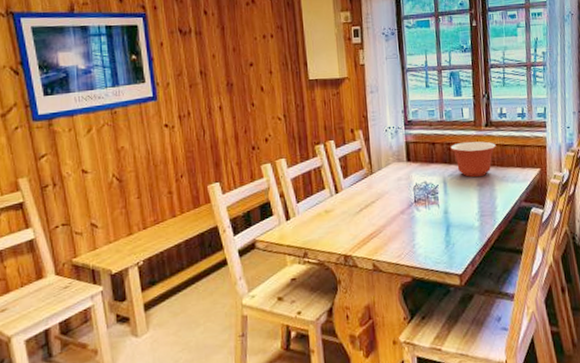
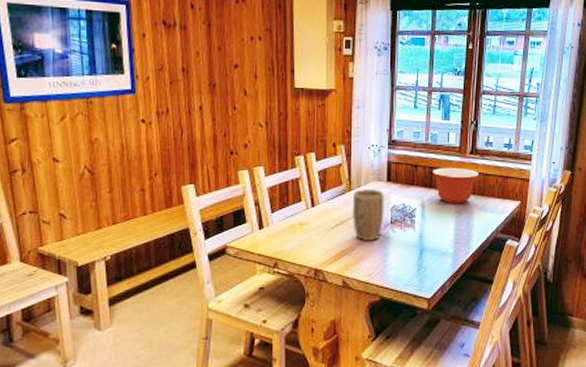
plant pot: none [374,169,408,222] -> present [352,188,385,240]

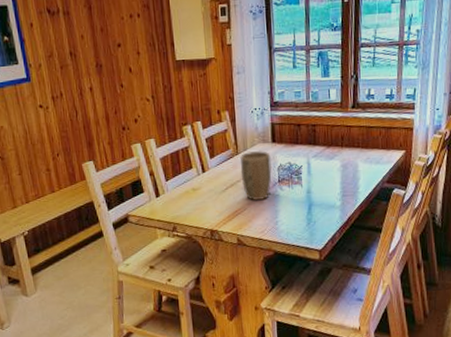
mixing bowl: present [432,168,479,204] -> none [315,123,362,159]

